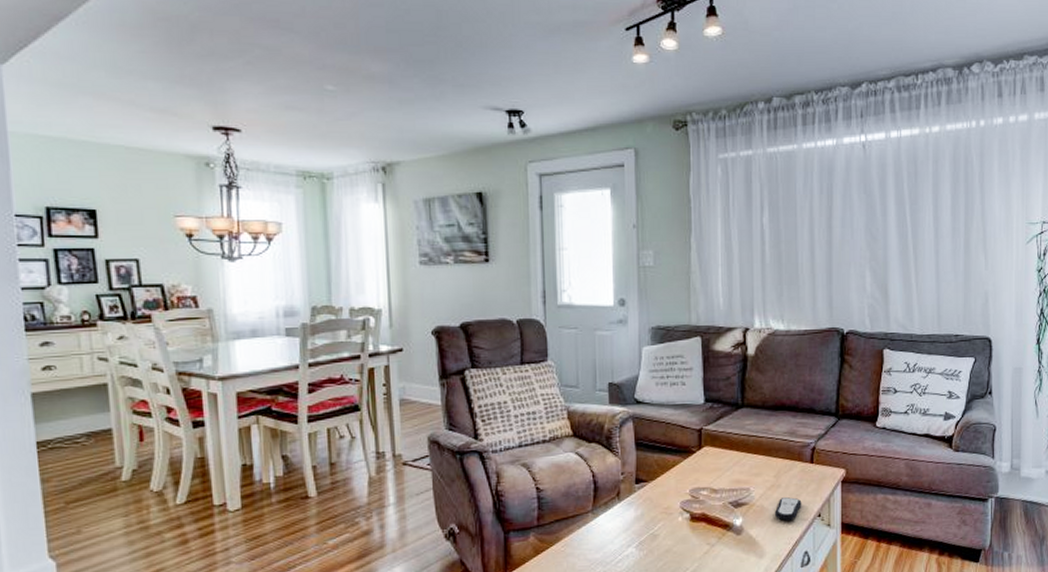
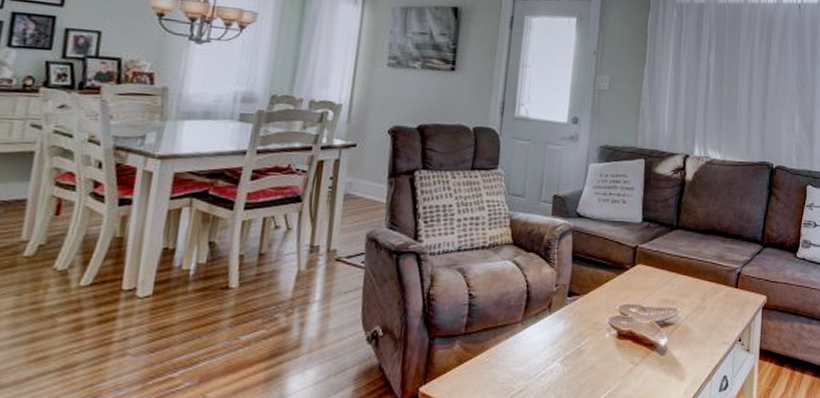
remote control: present [775,497,802,521] -> none [698,320,724,343]

